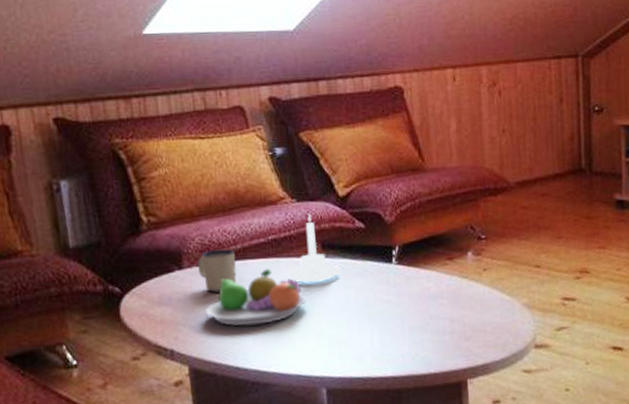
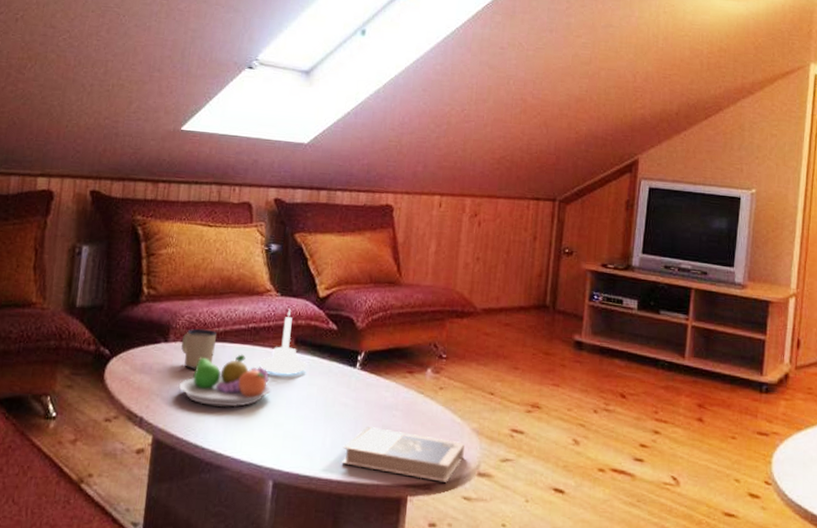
hardback book: none [392,318,518,361] -> present [340,427,465,482]

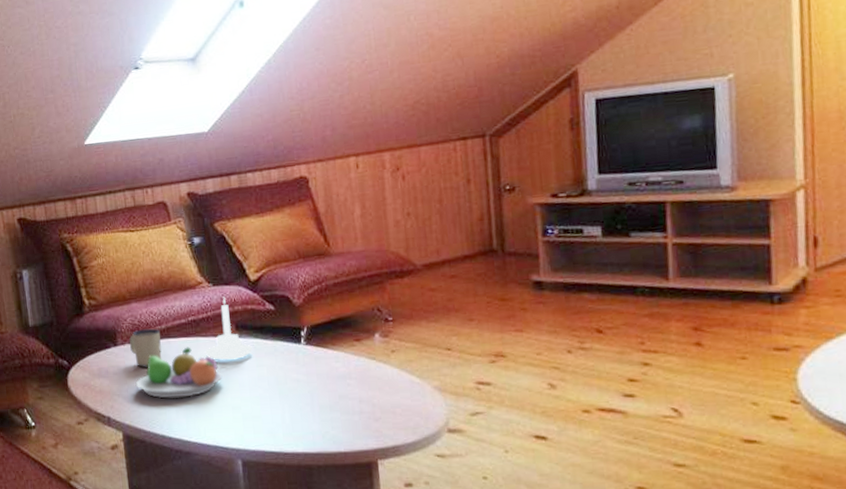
hardback book: present [340,427,465,482] -> none [302,398,429,443]

